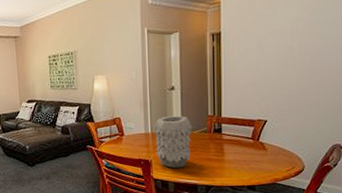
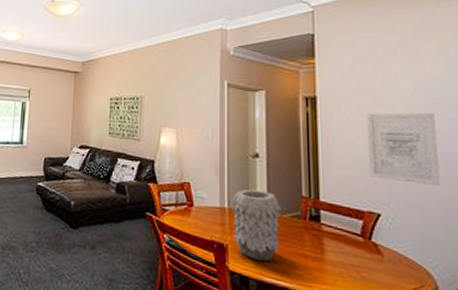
wall art: none [261,33,314,94] -> present [366,112,440,186]

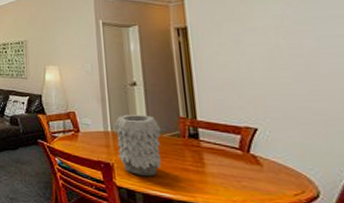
wall art: present [366,112,440,186] -> none [237,31,316,99]

